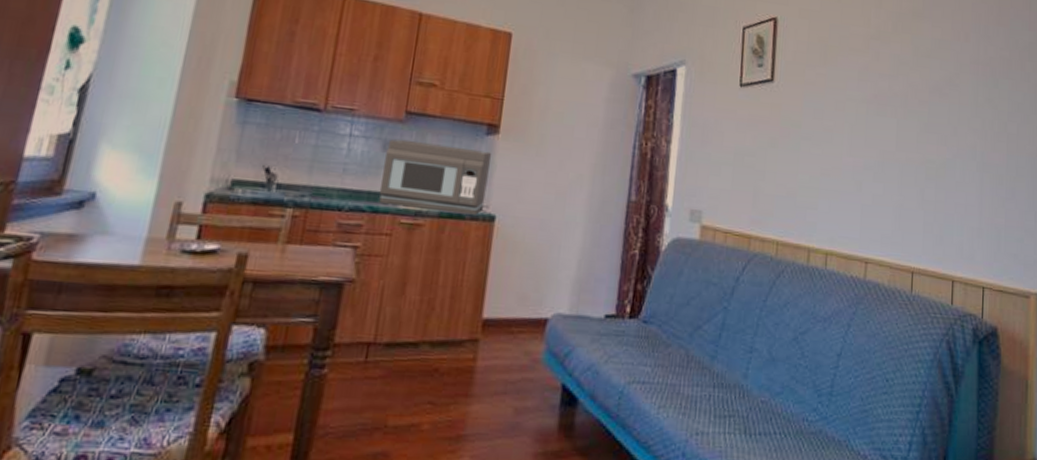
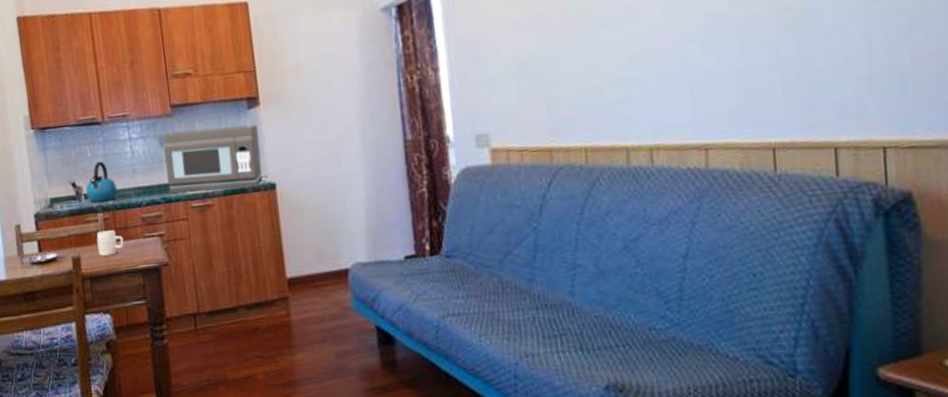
mug: none [273,229,310,260] -> present [96,230,124,256]
kettle: none [279,150,320,198] -> present [86,161,117,203]

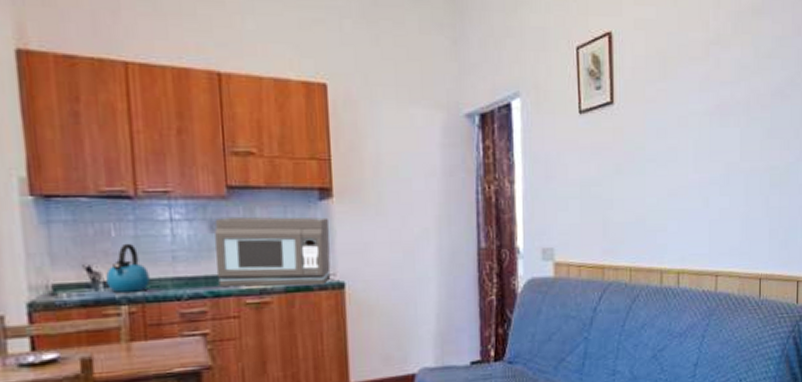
mug: present [96,230,124,256] -> none [117,326,155,358]

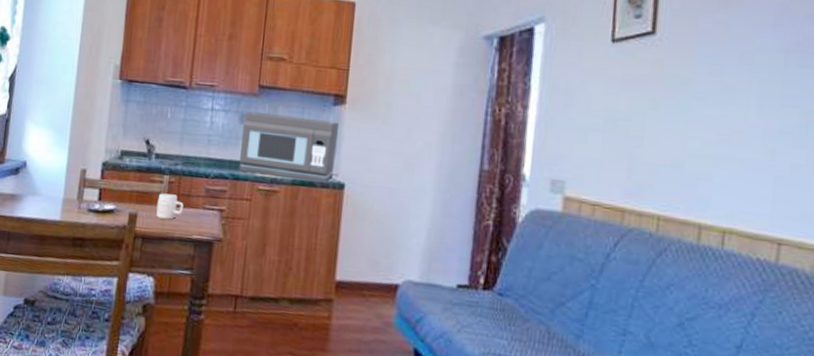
kettle: present [106,243,150,294] -> none [158,124,189,166]
mug: none [117,326,155,358] -> present [156,193,184,220]

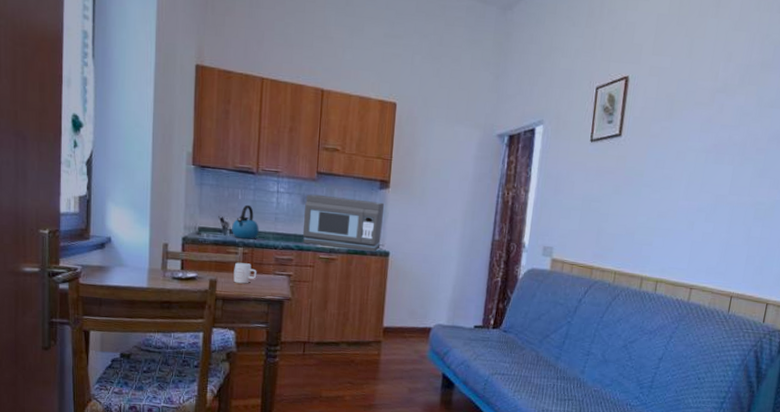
kettle: none [158,124,189,166] -> present [232,204,259,240]

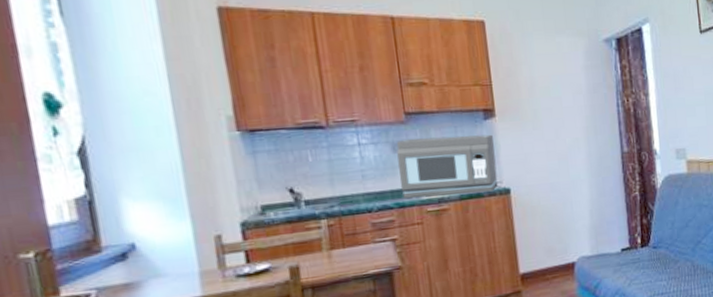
kettle: present [232,204,259,240] -> none [306,166,344,210]
mug: present [233,262,257,284] -> none [319,236,352,264]

